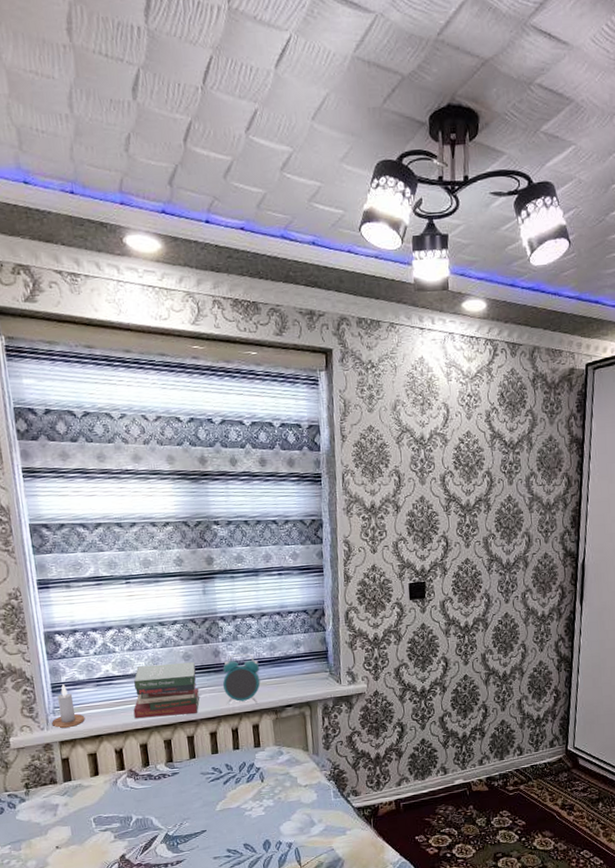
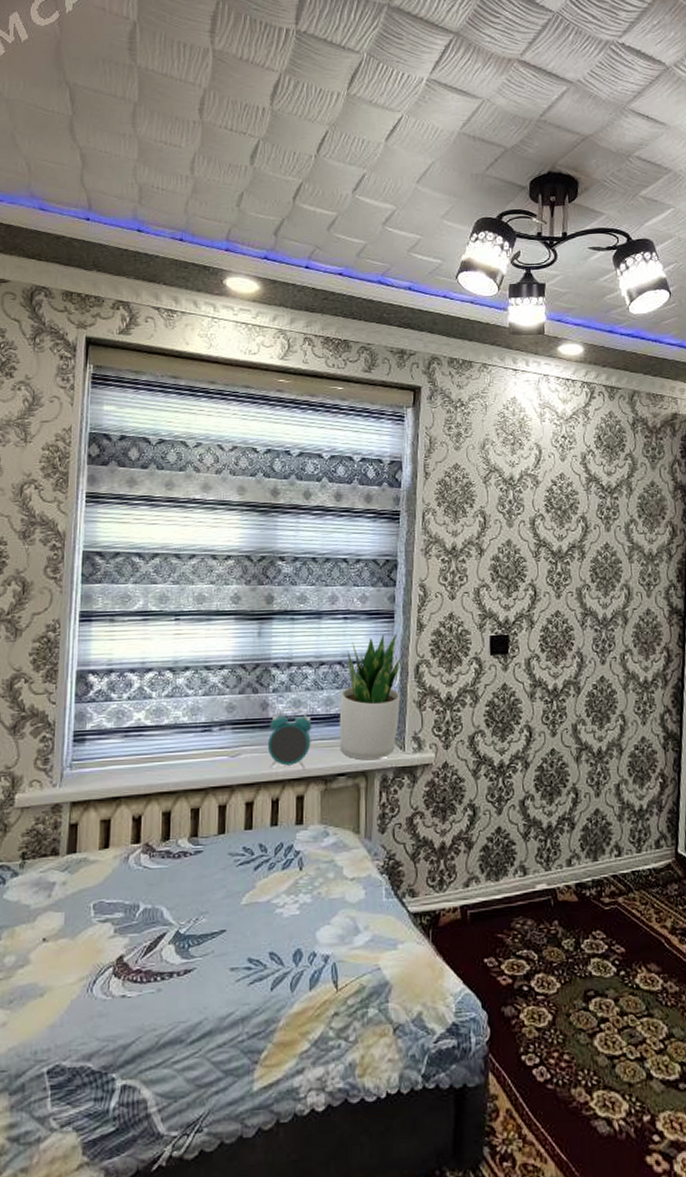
candle: present [52,685,85,728] -> none [66,733,105,785]
books: present [133,662,200,719] -> none [161,714,240,780]
planter: none [282,586,335,694] -> present [339,634,404,761]

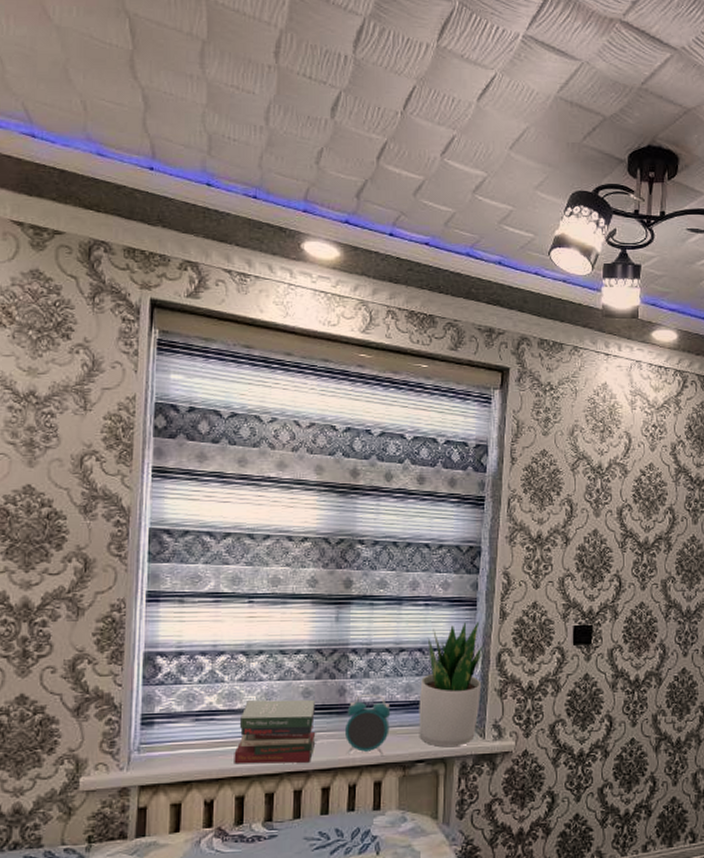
books: none [161,714,240,780] -> present [234,699,316,765]

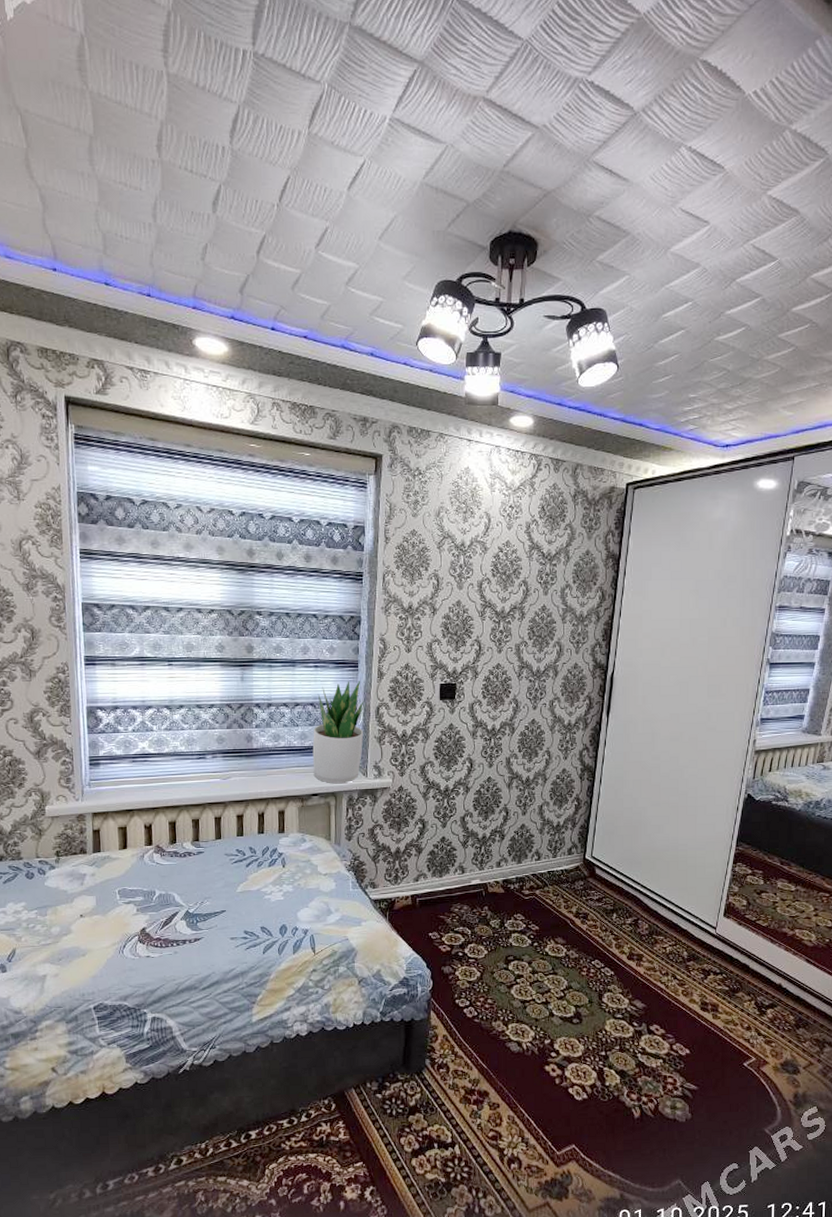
books: present [234,699,316,765] -> none [165,745,230,797]
alarm clock: present [344,694,391,756] -> none [252,741,290,790]

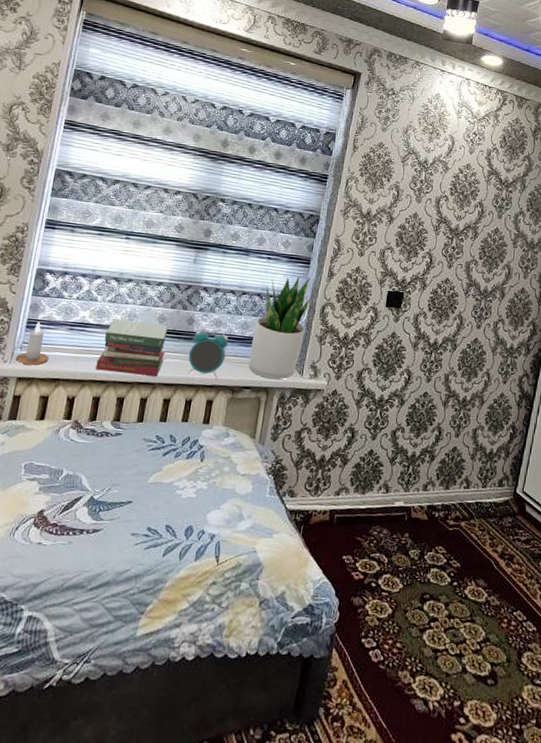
candle: none [86,758,119,800] -> present [16,322,49,365]
books: none [165,745,230,797] -> present [96,319,168,376]
alarm clock: none [252,741,290,790] -> present [188,326,229,379]

